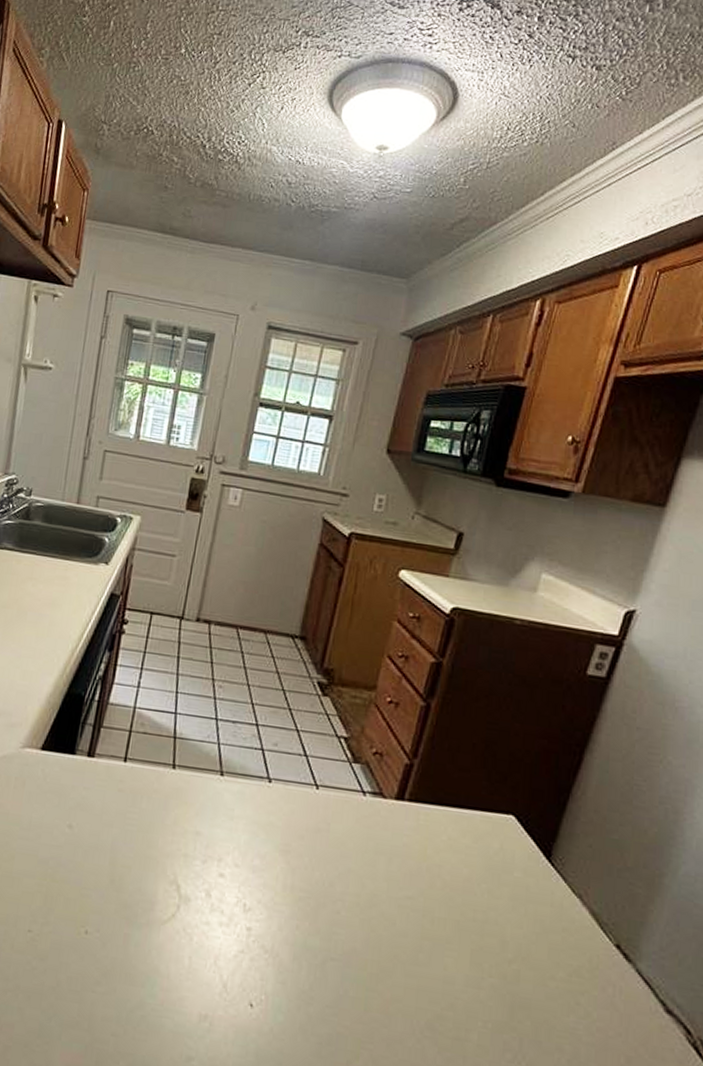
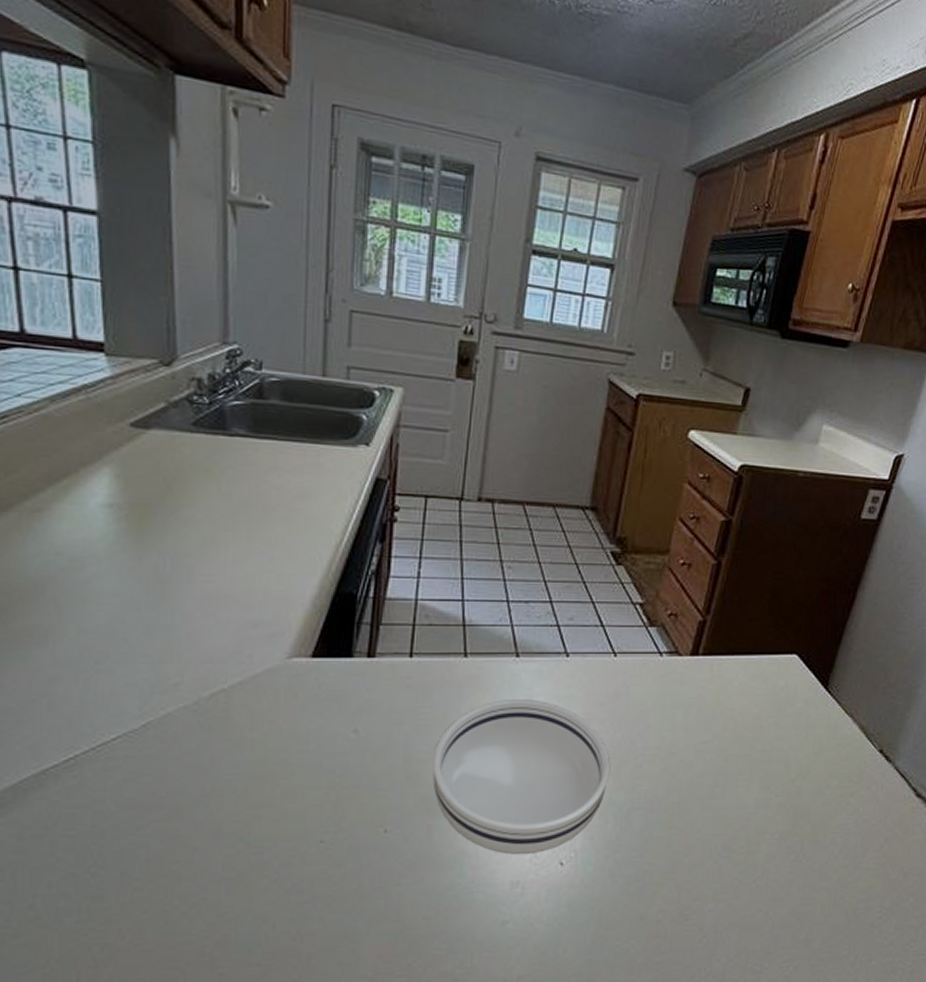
bowl: none [133,816,308,988] -> present [432,699,611,855]

